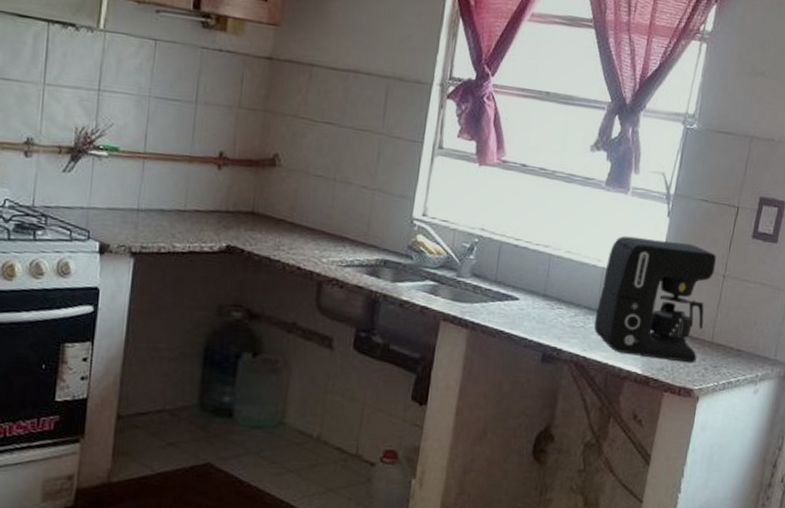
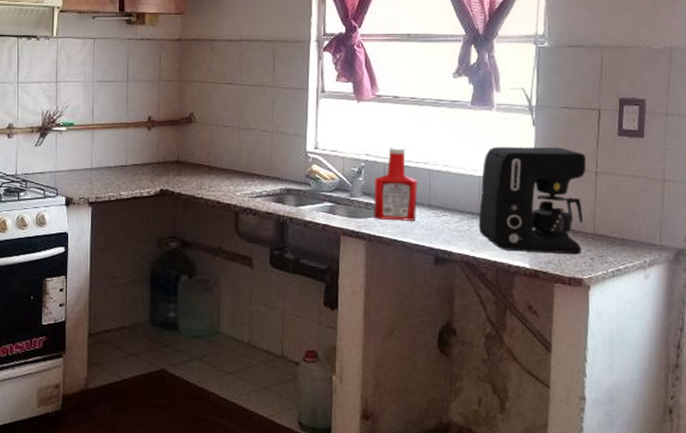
ketchup bottle: none [481,223,535,311] -> present [374,147,417,221]

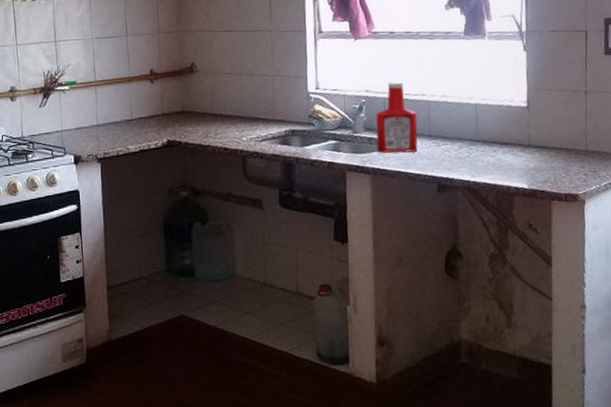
coffee maker: present [478,146,586,255] -> none [477,70,576,174]

